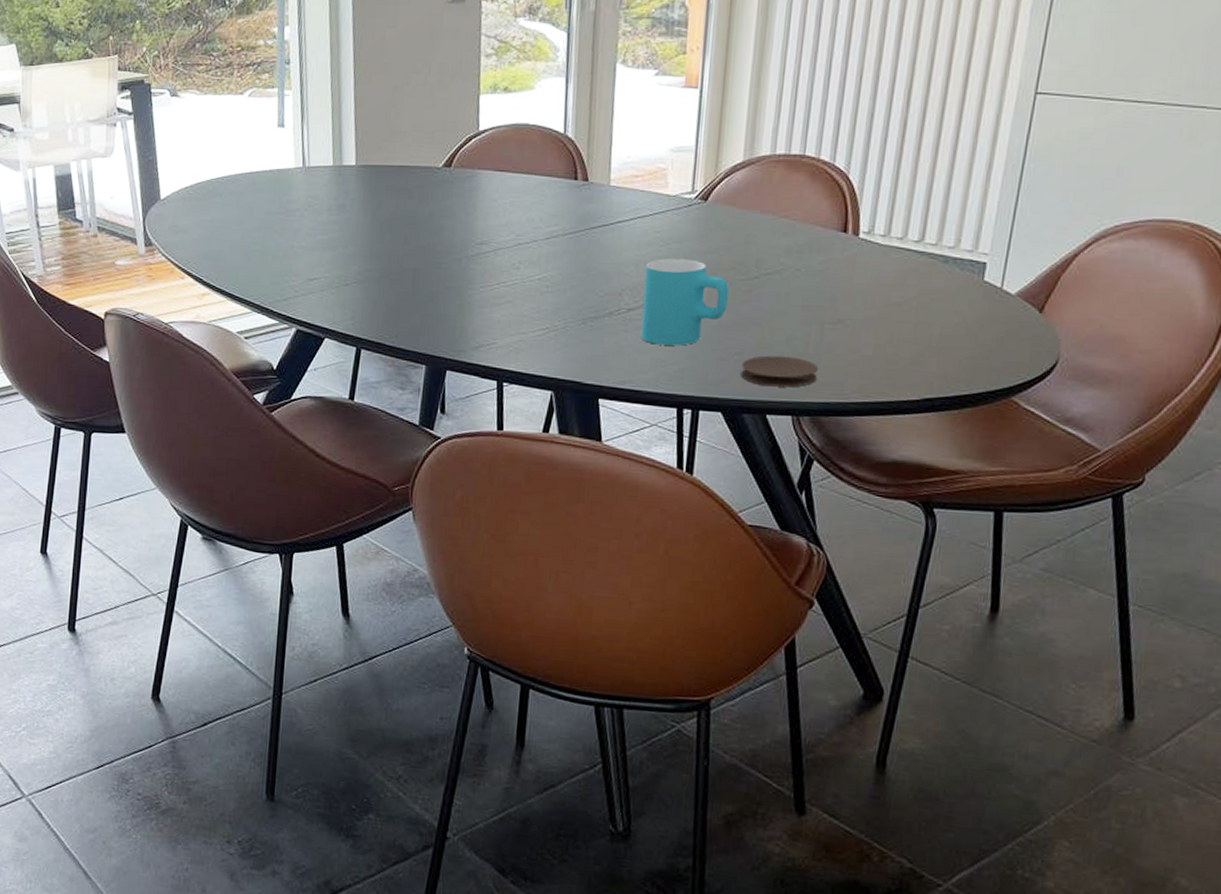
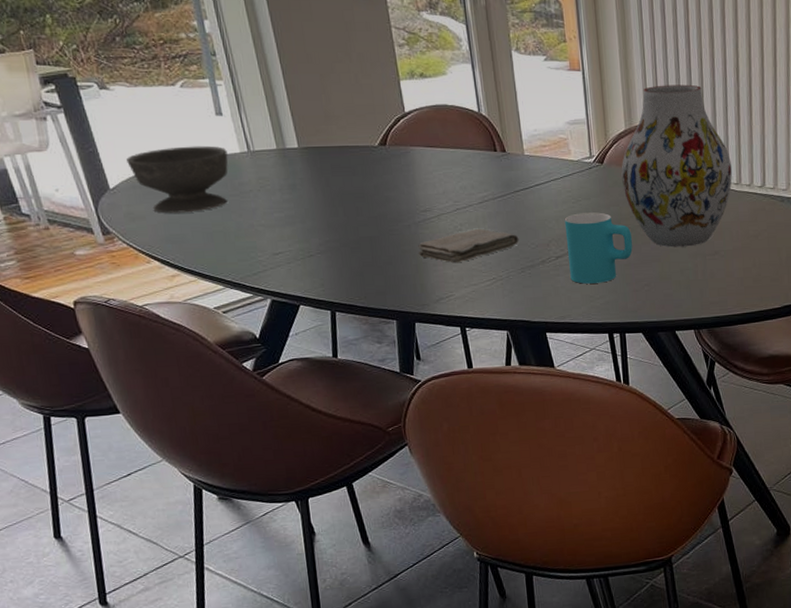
bowl: none [182,158,282,229] -> present [126,145,229,213]
washcloth: none [465,268,586,307] -> present [418,228,519,263]
vase: none [727,108,881,311] -> present [621,84,732,248]
coaster: present [741,355,819,388] -> none [651,283,708,309]

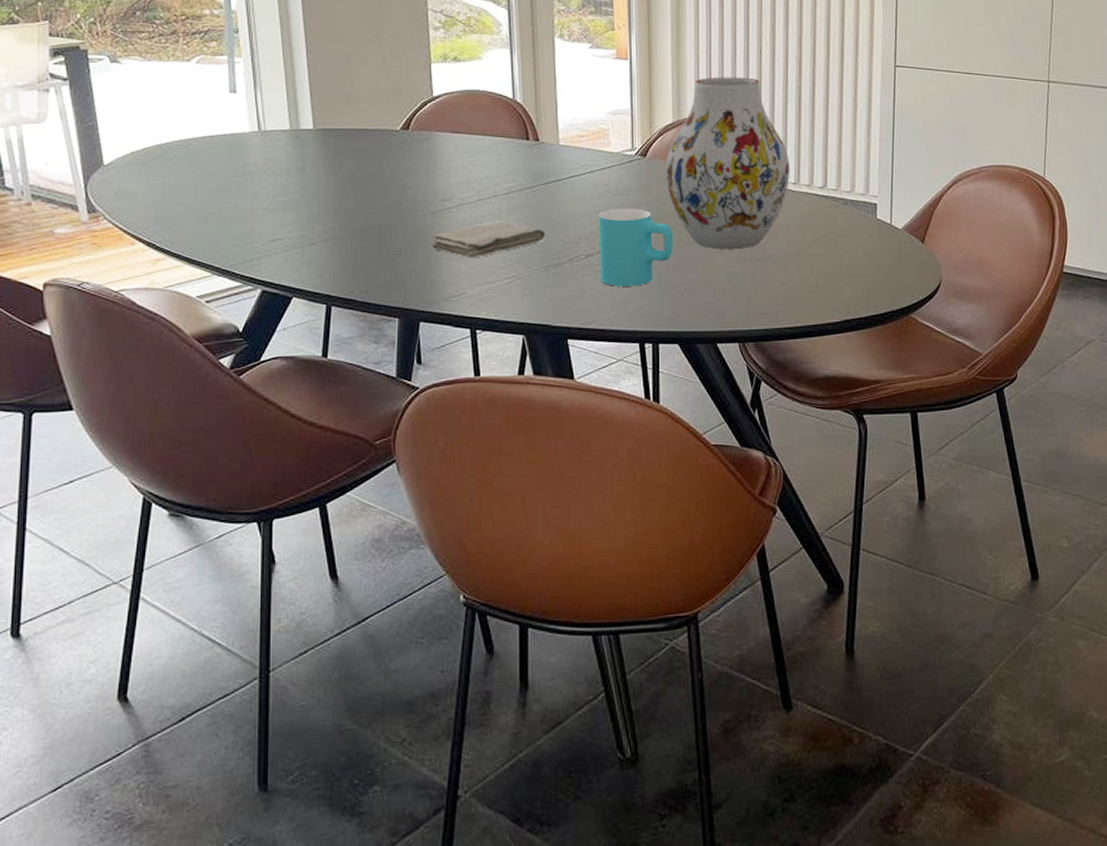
bowl: present [126,145,229,213] -> none [127,123,236,193]

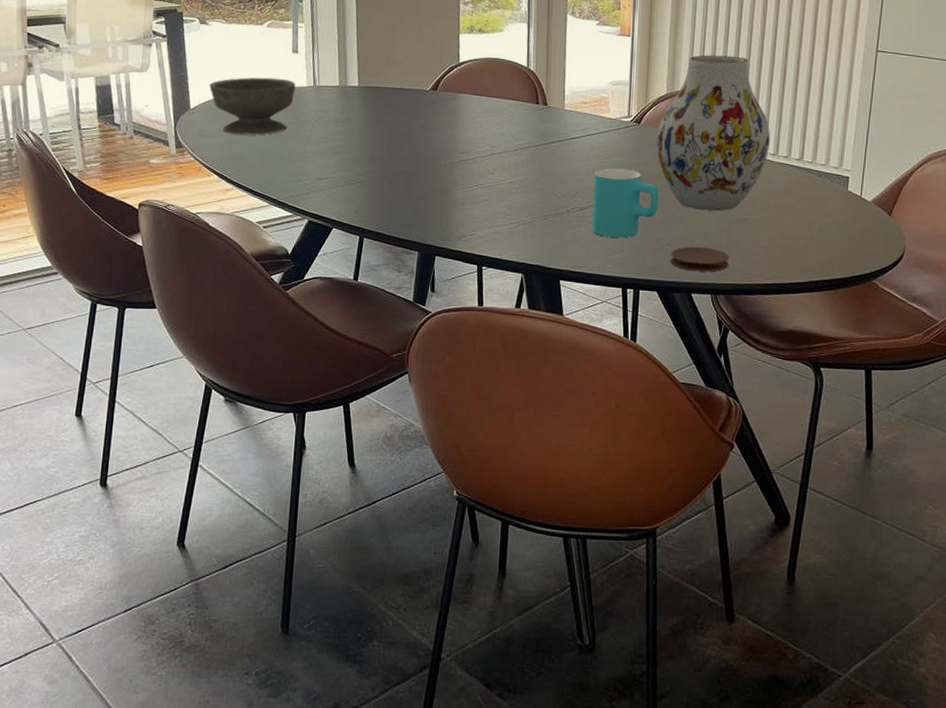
bowl: none [127,123,236,193] -> present [209,77,296,135]
washcloth: present [432,221,546,258] -> none [450,173,548,205]
coaster: none [691,290,756,318] -> present [671,246,730,272]

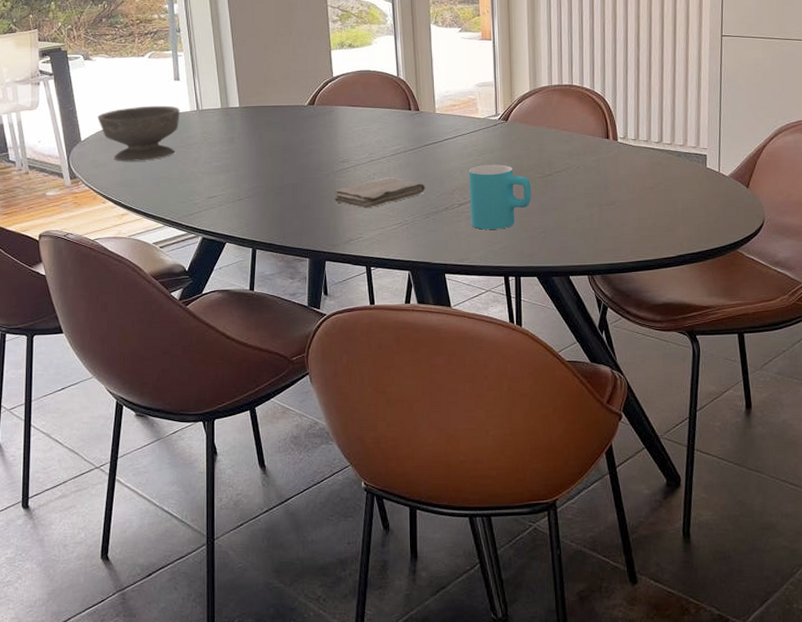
washcloth: none [450,173,548,205] -> present [334,177,426,209]
vase: present [656,55,770,212] -> none [524,51,630,198]
coaster: present [671,246,730,272] -> none [547,231,603,255]

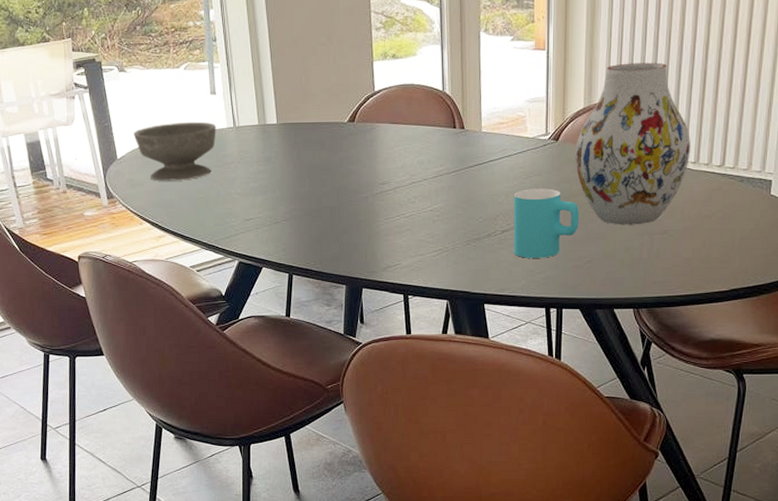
washcloth: present [334,177,426,209] -> none [373,201,468,234]
vase: none [524,51,630,198] -> present [575,62,690,225]

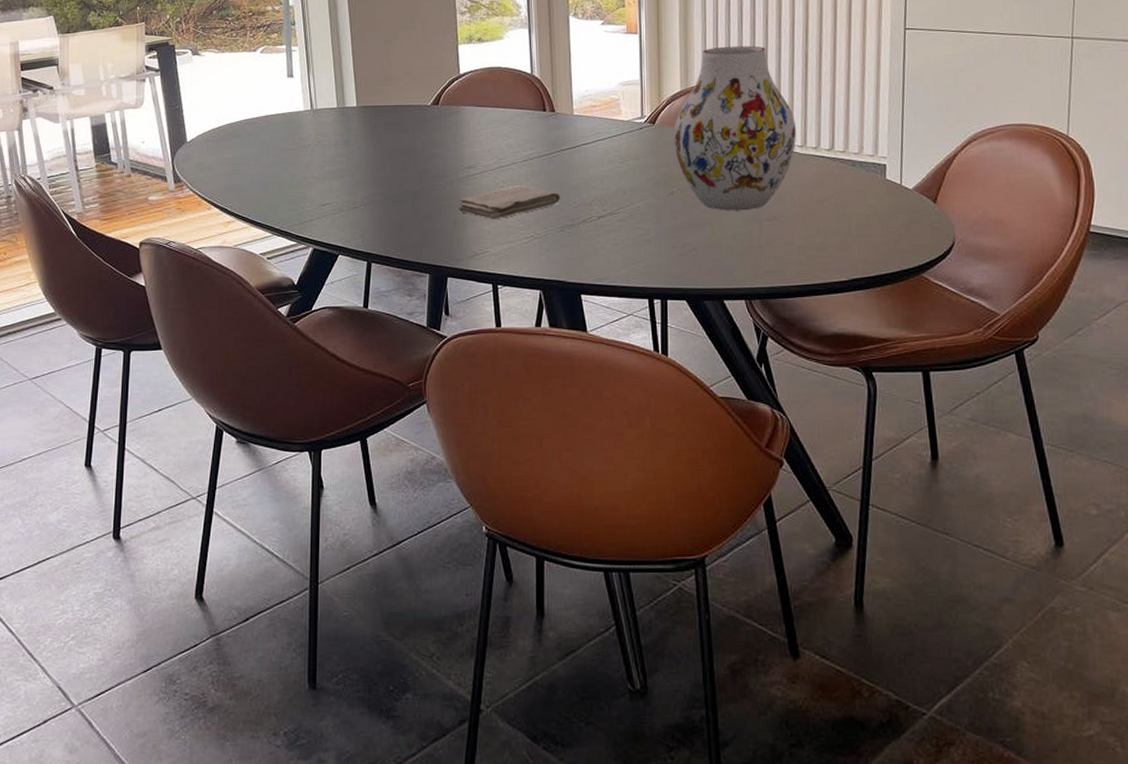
bowl: present [133,121,216,181] -> none [205,104,293,165]
washcloth: none [373,201,468,234] -> present [459,185,561,220]
cup: present [513,188,579,258] -> none [609,173,681,246]

